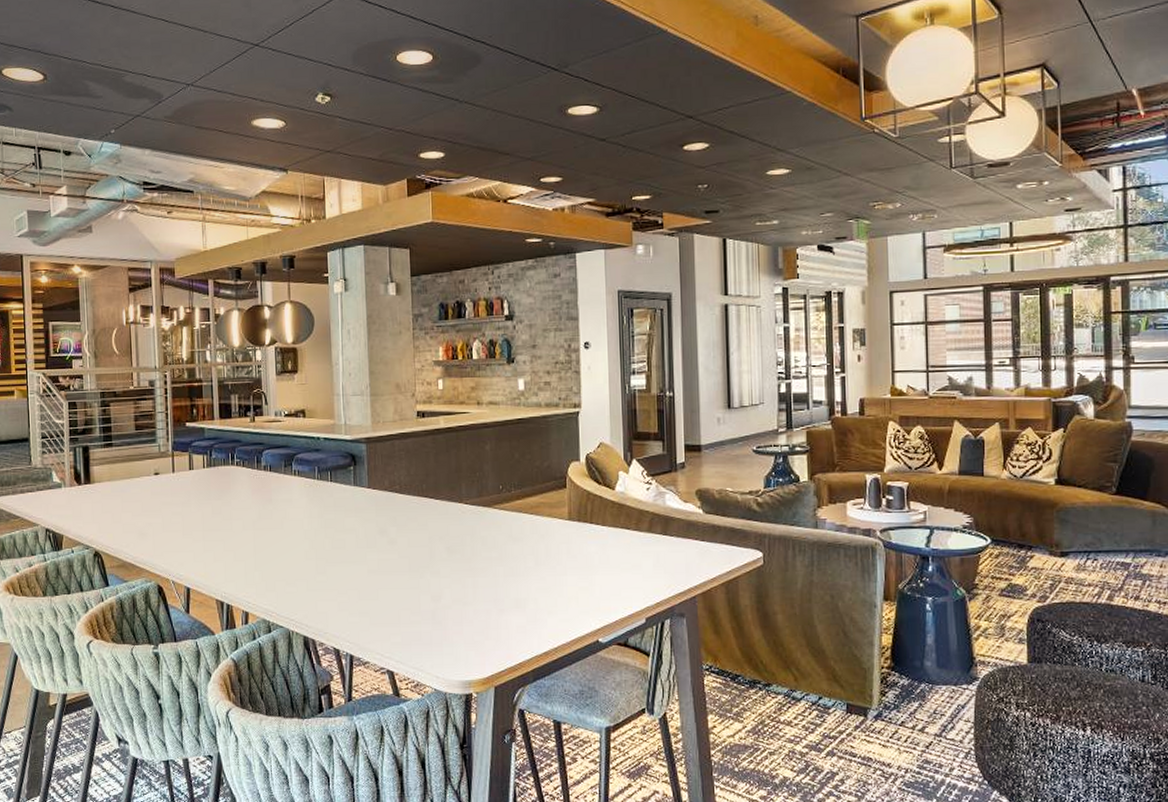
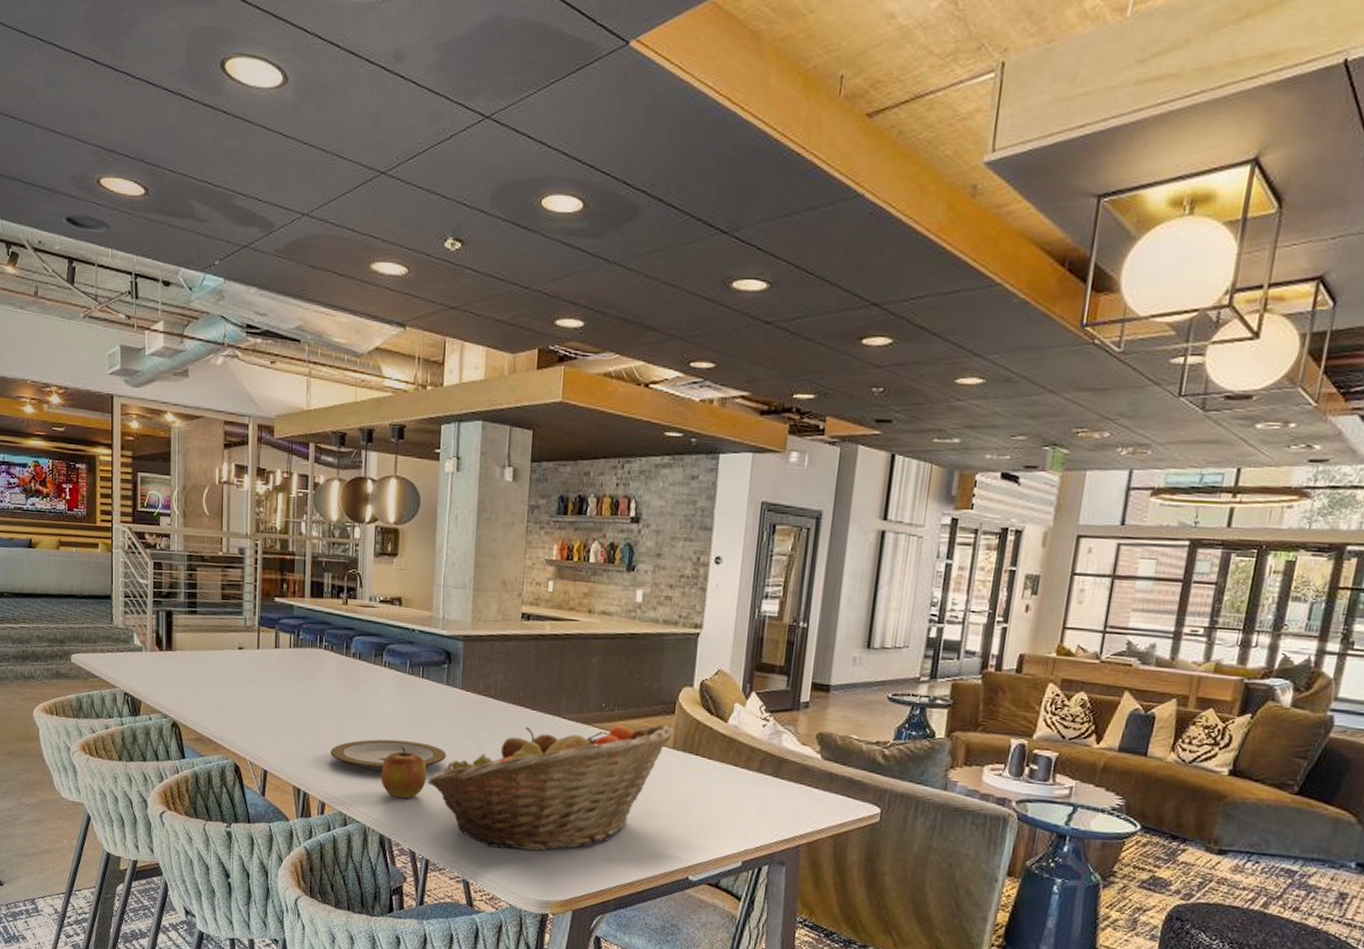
plate: none [249,543,360,575] -> present [330,739,446,771]
apple: none [299,550,343,599] -> present [380,747,427,799]
fruit basket: none [344,498,569,636] -> present [427,724,675,851]

